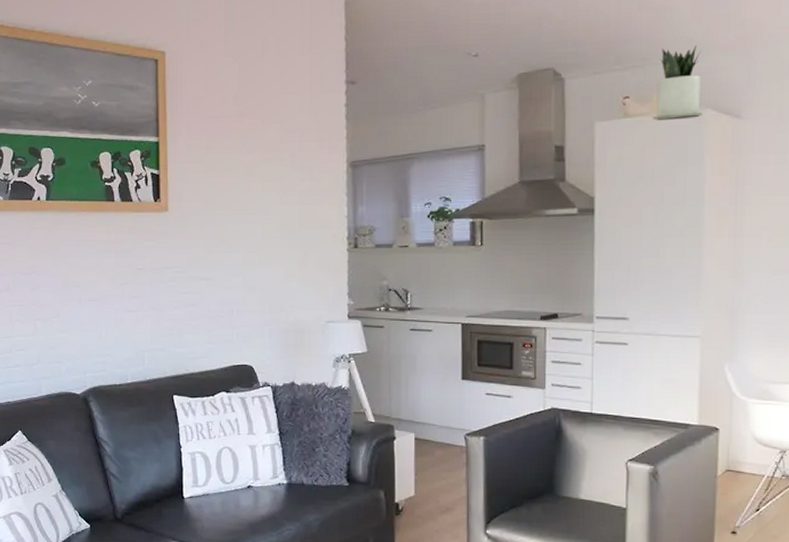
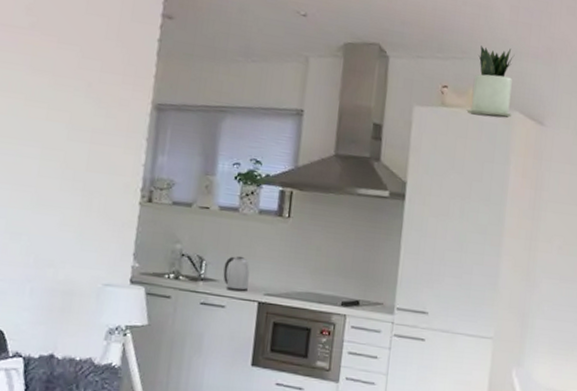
kettle: none [427,285,452,316] -> present [223,255,250,293]

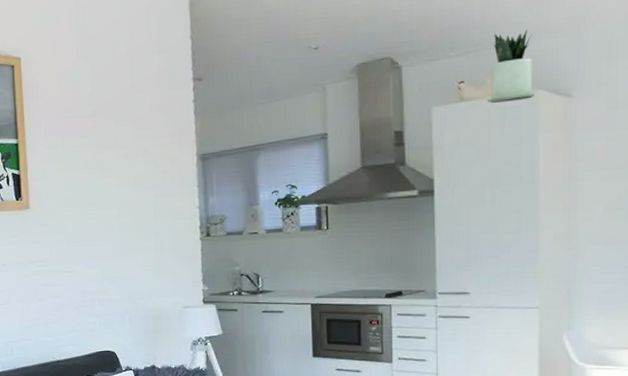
kettle: present [223,255,250,293] -> none [277,268,301,298]

